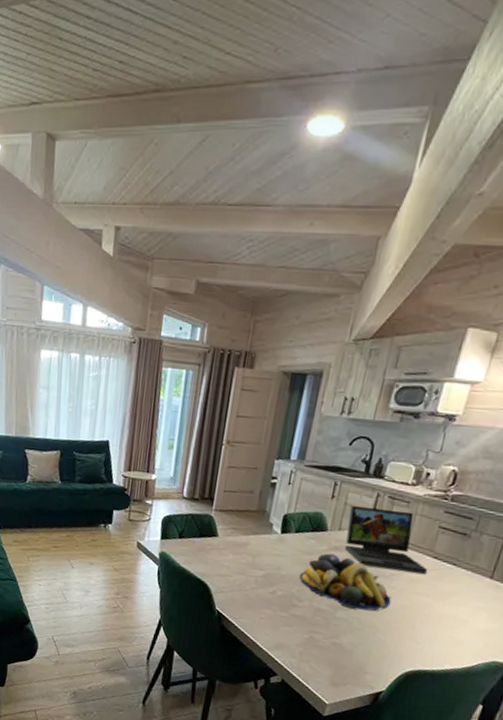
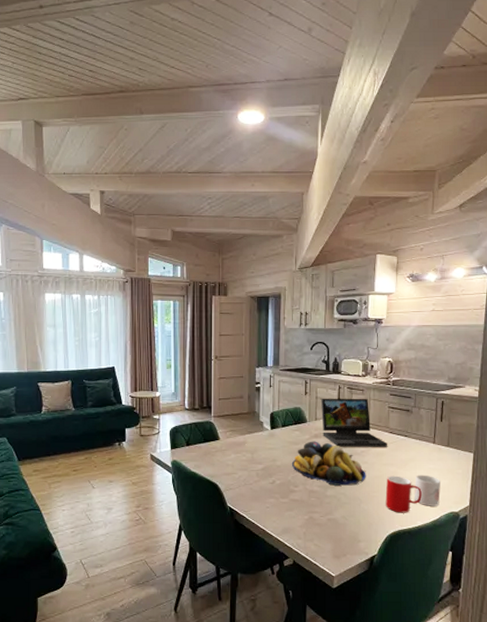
cup: none [408,607,461,653] -> present [385,475,422,513]
mug: none [447,612,489,652] -> present [413,474,441,506]

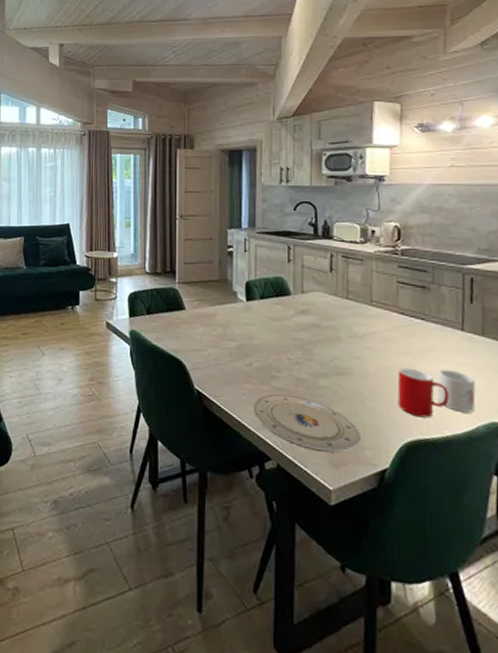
plate: none [275,505,357,547] -> present [253,394,361,453]
fruit bowl: present [292,441,366,486] -> none [274,317,370,376]
laptop: present [321,398,387,447] -> none [309,268,397,331]

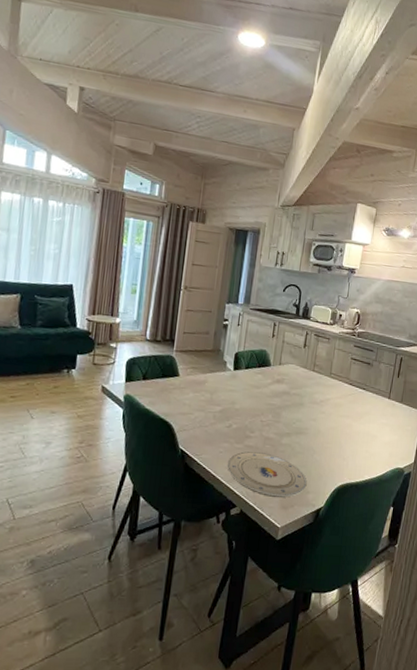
cup: present [397,367,449,418] -> none [337,427,373,467]
mug: present [437,369,476,413] -> none [364,428,391,462]

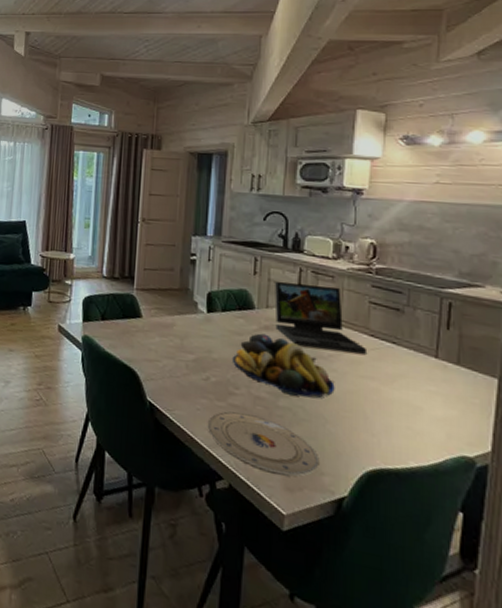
fruit bowl: none [251,386,323,435] -> present [233,333,335,398]
laptop: none [285,343,346,399] -> present [275,282,366,354]

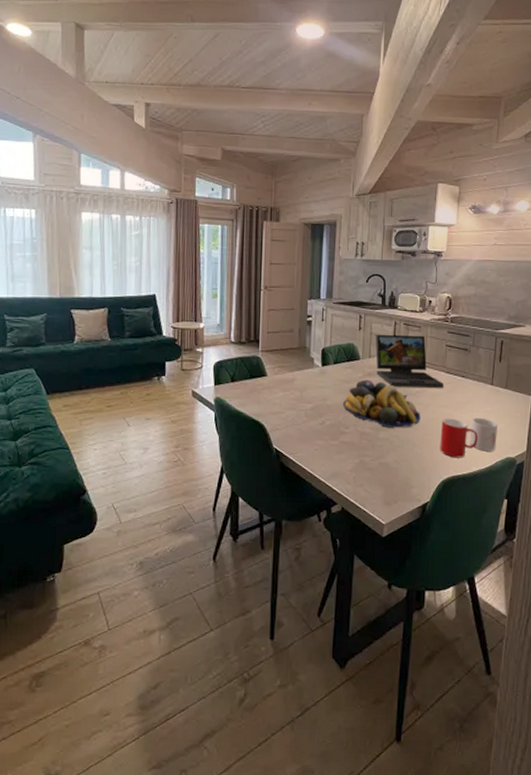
plate: present [207,411,320,477] -> none [323,448,410,493]
cup: none [361,392,417,448] -> present [440,418,478,458]
mug: none [404,397,446,445] -> present [469,417,497,452]

